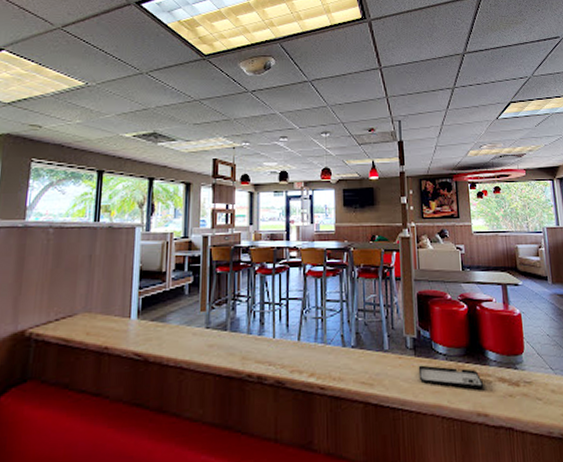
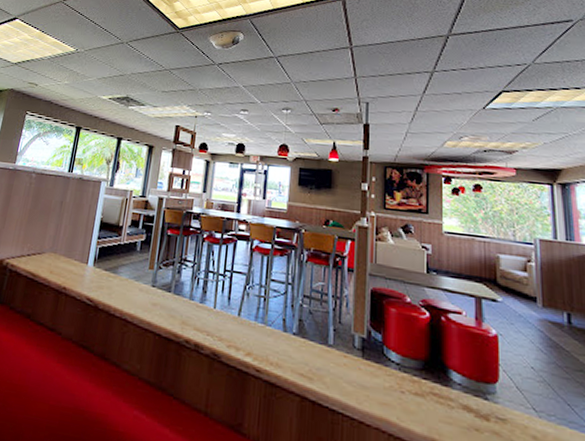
smartphone: present [418,365,484,390] -> none [365,369,444,414]

